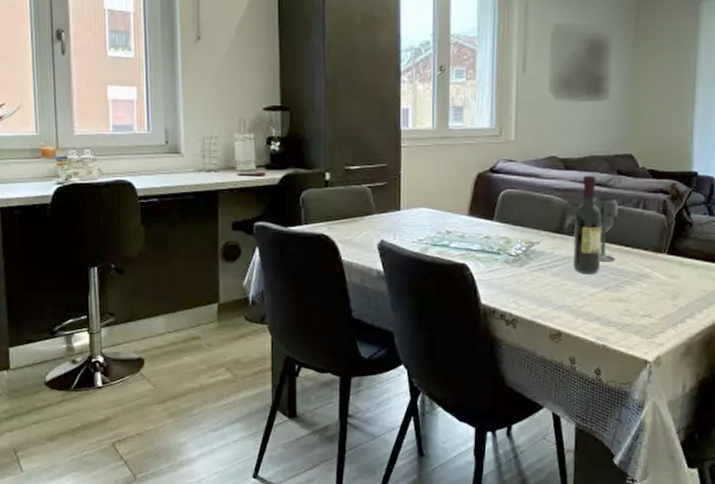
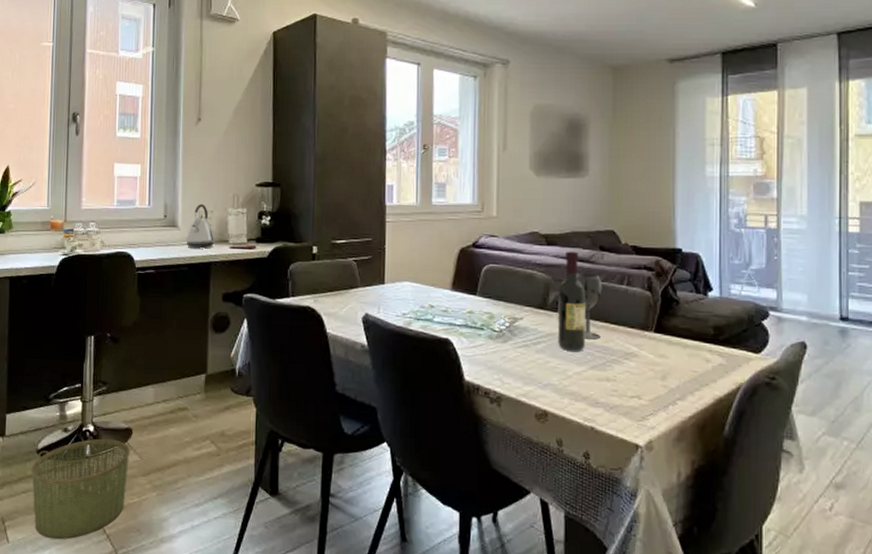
basket: none [40,369,144,467] -> present [31,438,131,539]
kettle: none [189,129,221,176] -> present [185,203,215,249]

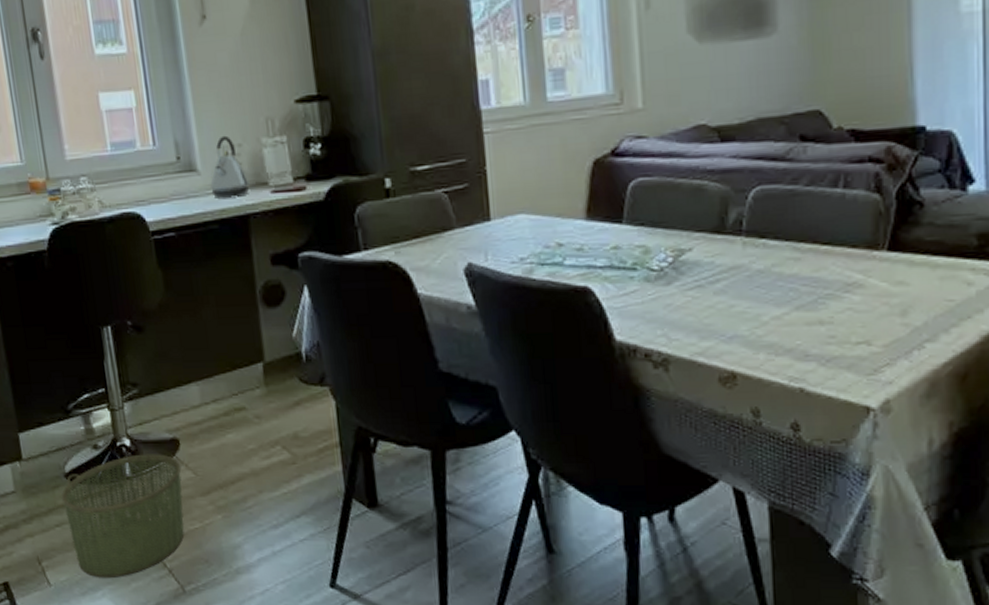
wine bottle: present [557,251,586,352] -> none [741,146,787,289]
wine glass: present [577,273,602,341] -> none [768,175,807,271]

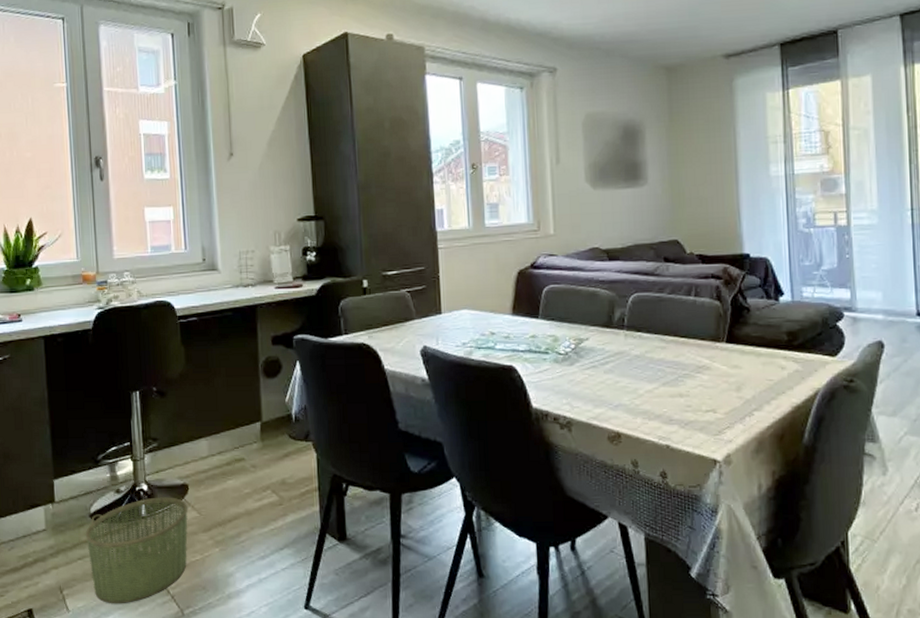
kettle: present [209,135,250,198] -> none [227,243,259,292]

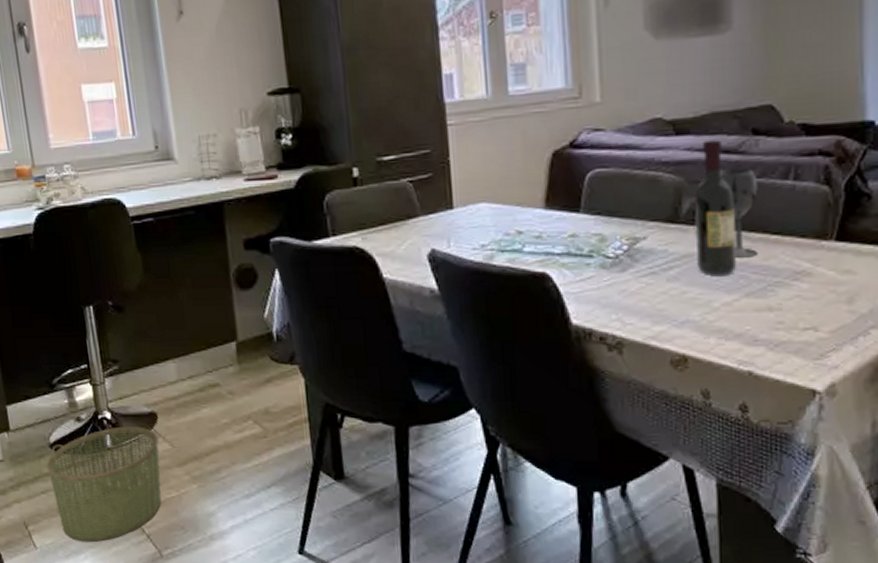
wine bottle: none [623,265,656,370] -> present [694,140,737,277]
wine glass: none [642,286,670,356] -> present [720,167,758,259]

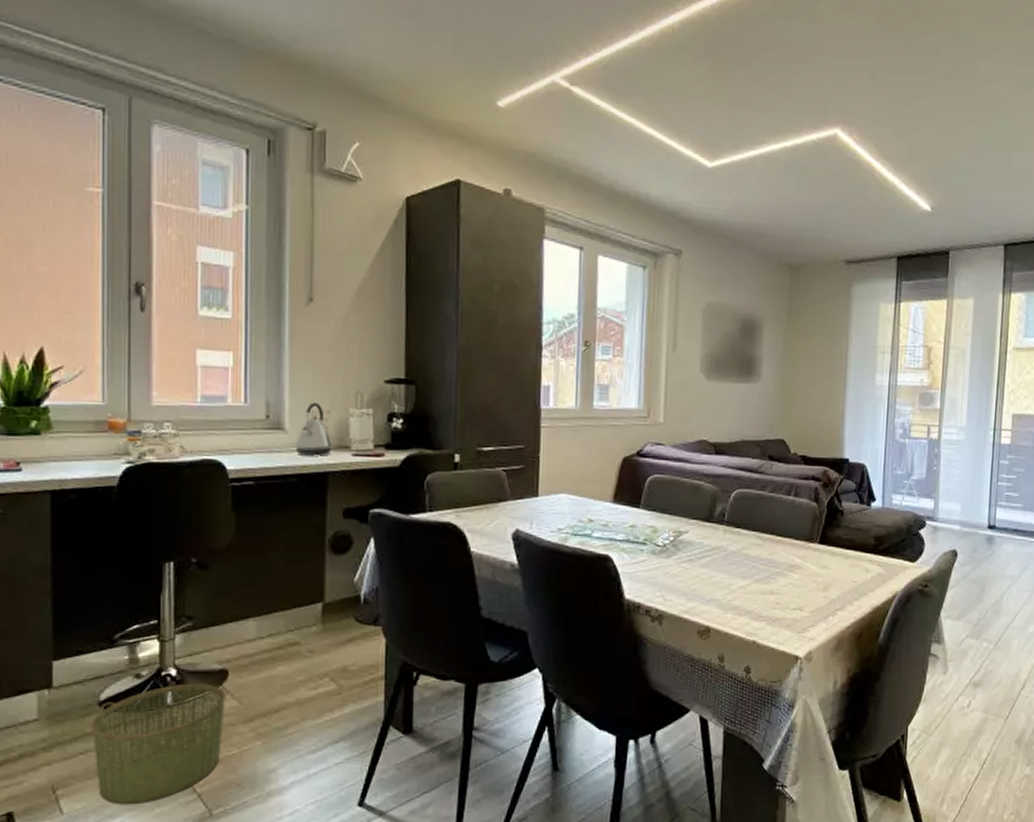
kettle: none [186,126,224,186] -> present [294,402,333,456]
wine bottle: present [694,140,737,277] -> none [723,461,753,566]
wine glass: present [720,167,758,259] -> none [745,483,770,553]

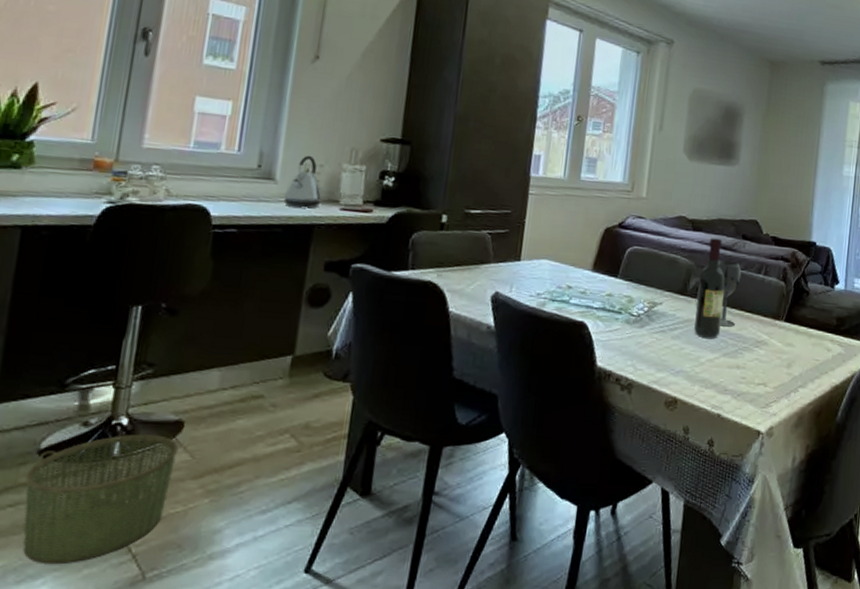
wine bottle: none [723,461,753,566] -> present [694,238,725,339]
wine glass: none [745,483,770,553] -> present [718,260,742,328]

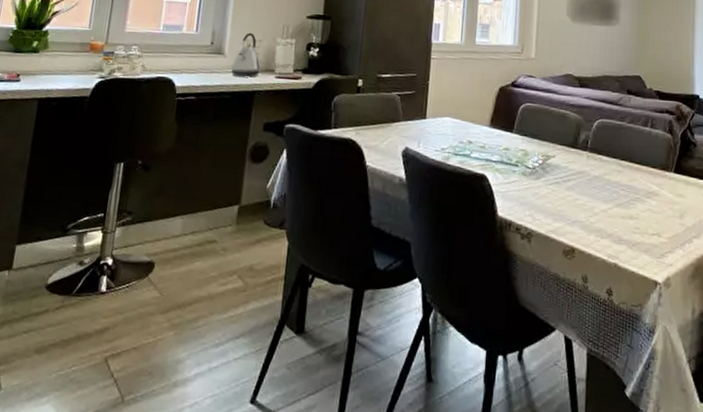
basket: present [22,434,179,565] -> none [33,272,151,385]
wine bottle: present [694,238,725,339] -> none [587,93,613,190]
wine glass: present [718,260,742,328] -> none [606,114,629,179]

